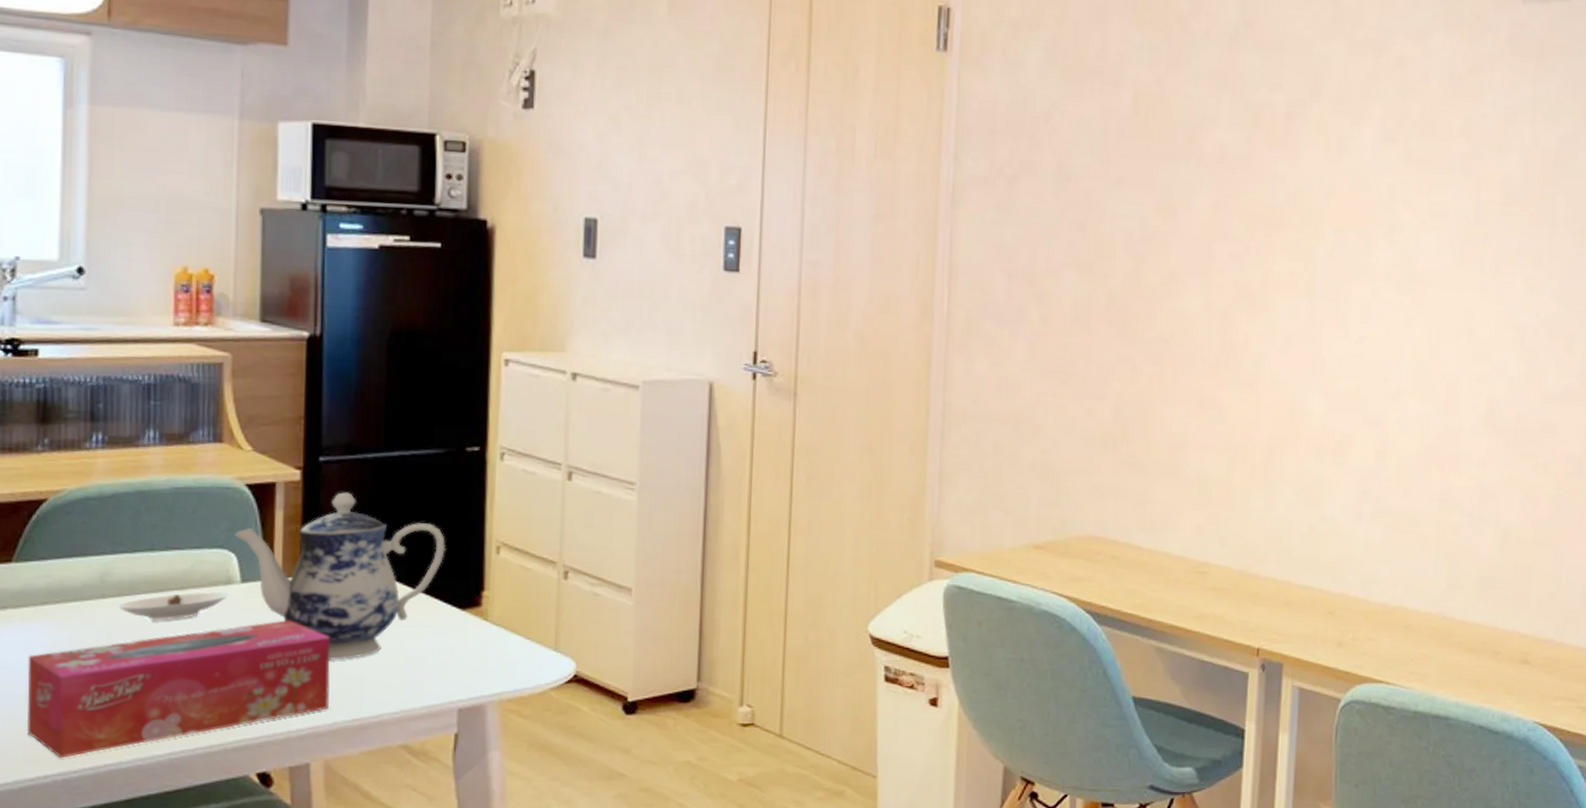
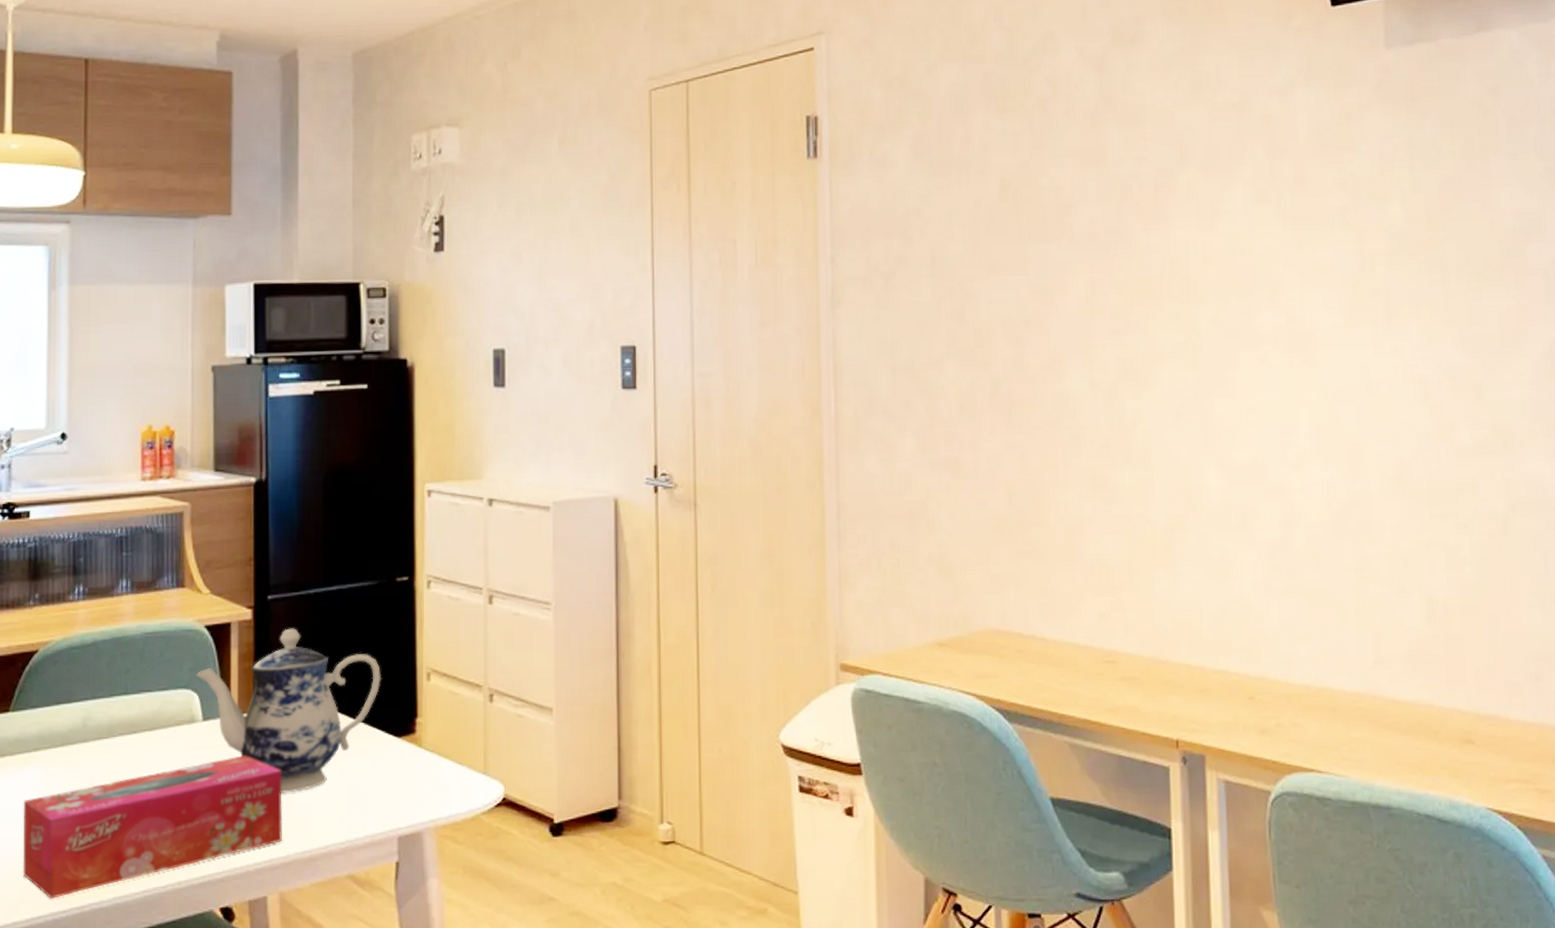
saucer: present [117,591,230,622] -> none [97,730,193,763]

